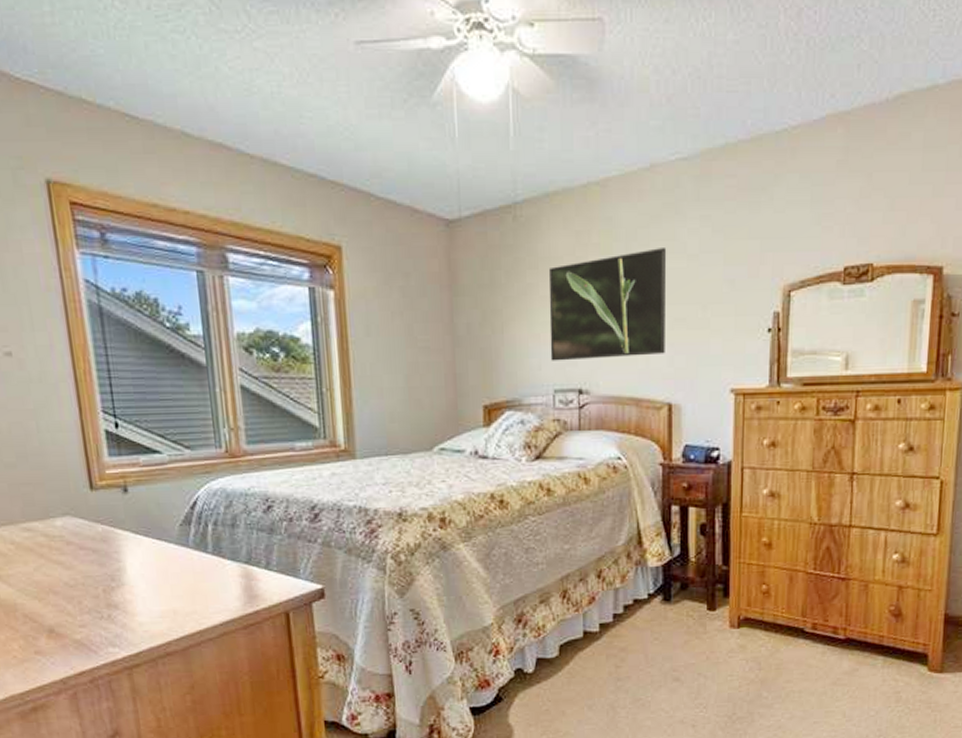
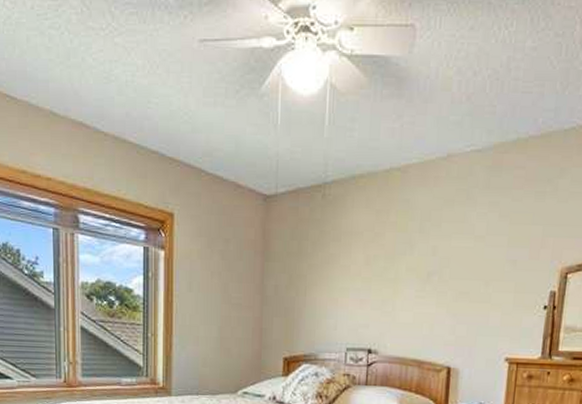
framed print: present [548,248,667,361] -> none [345,228,457,324]

